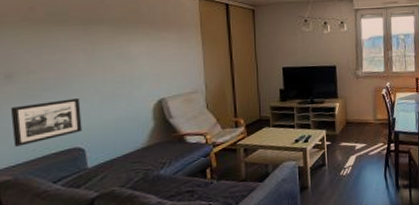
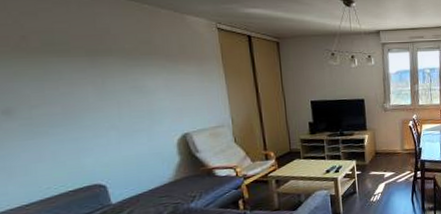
picture frame: present [10,98,82,147] -> none [14,134,101,185]

